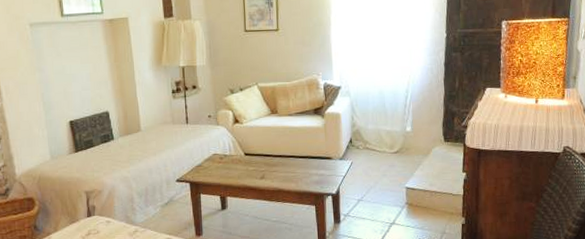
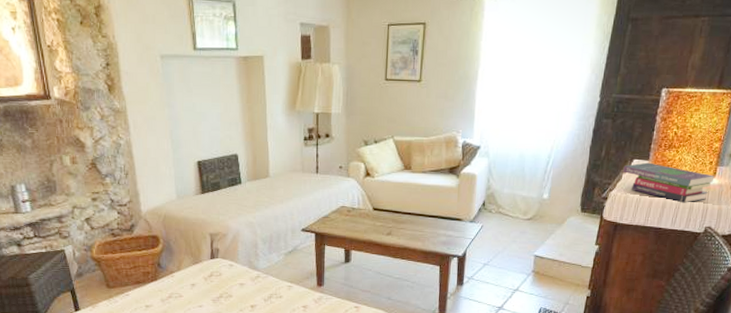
books: none [478,90,564,126] -> present [623,162,715,203]

